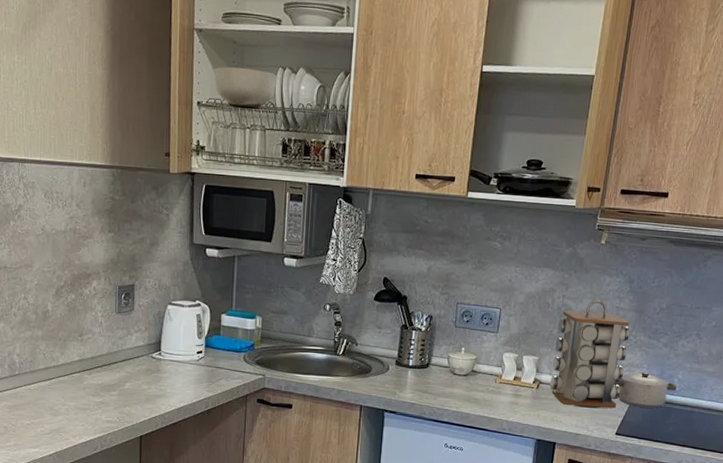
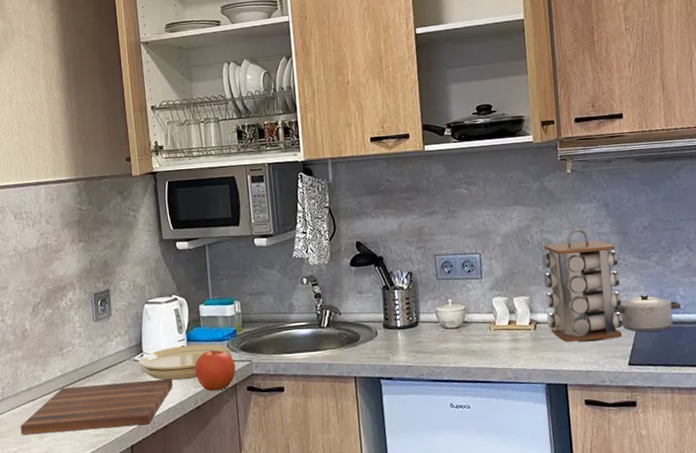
cutting board: none [35,372,187,419] -> present [20,379,173,435]
plate: none [155,350,248,383] -> present [138,344,233,381]
fruit: none [210,359,249,398] -> present [195,350,236,392]
bowl: present [213,66,278,110] -> none [163,68,224,106]

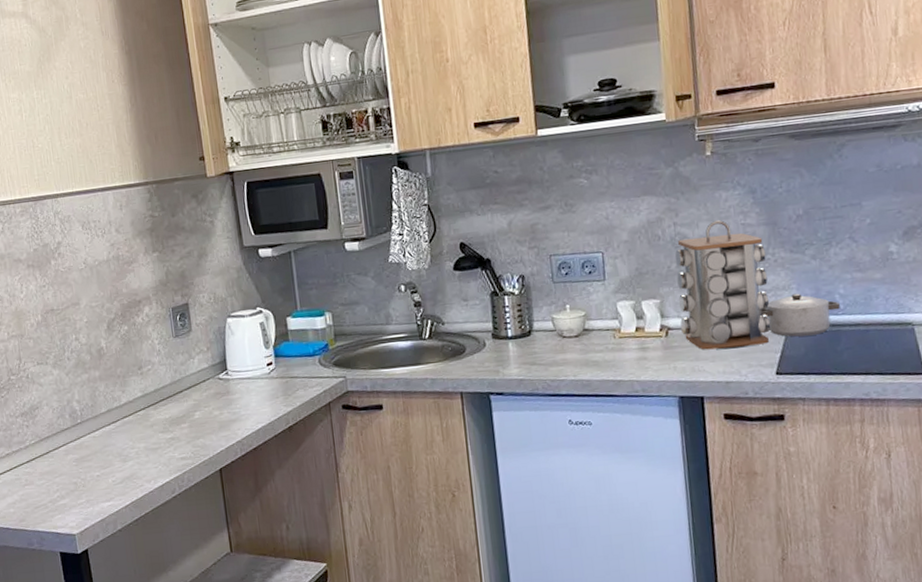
cutting board: present [20,379,173,435] -> none [102,398,262,459]
plate: present [138,344,233,381] -> none [223,359,325,400]
fruit: present [195,350,236,392] -> none [284,366,330,411]

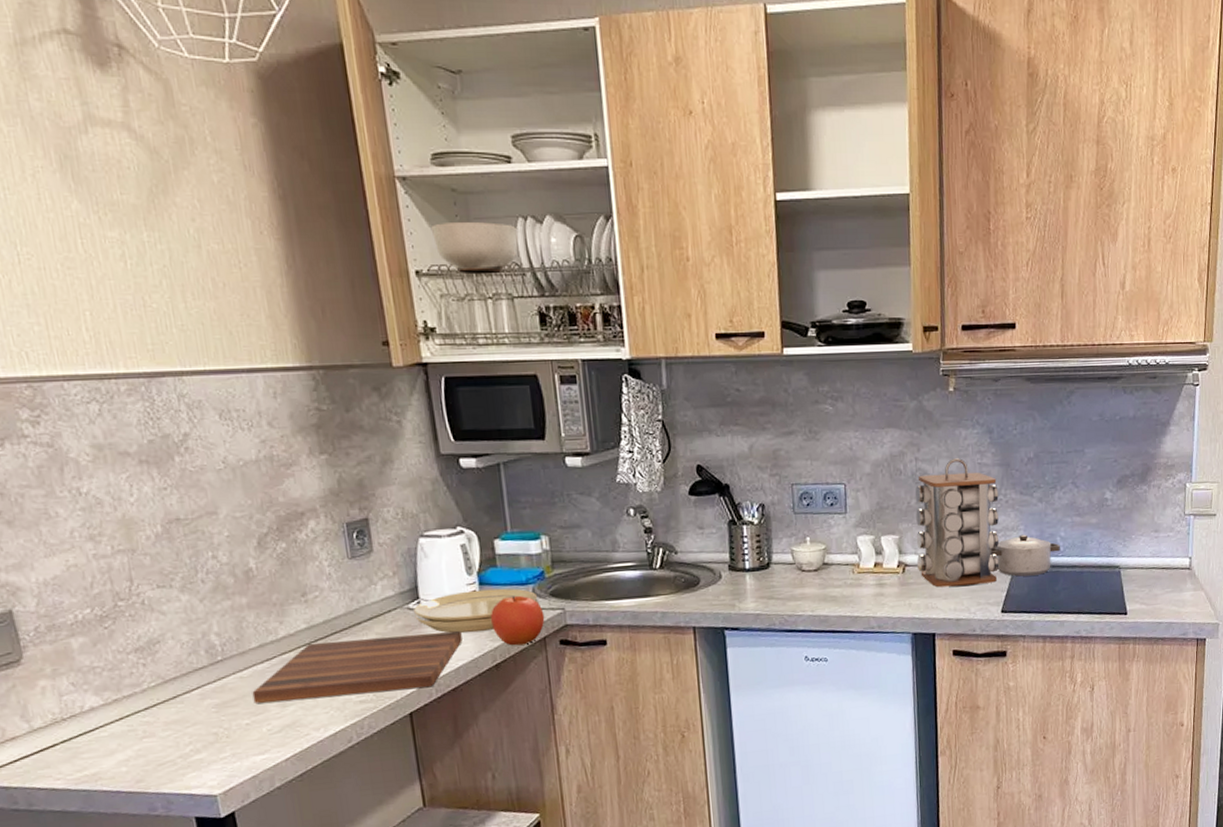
cutting board: none [102,398,262,459] -> present [252,631,463,703]
plate: none [223,359,325,400] -> present [414,588,540,633]
bowl: none [236,50,305,96] -> present [430,221,519,275]
fruit: none [284,366,330,411] -> present [491,595,545,646]

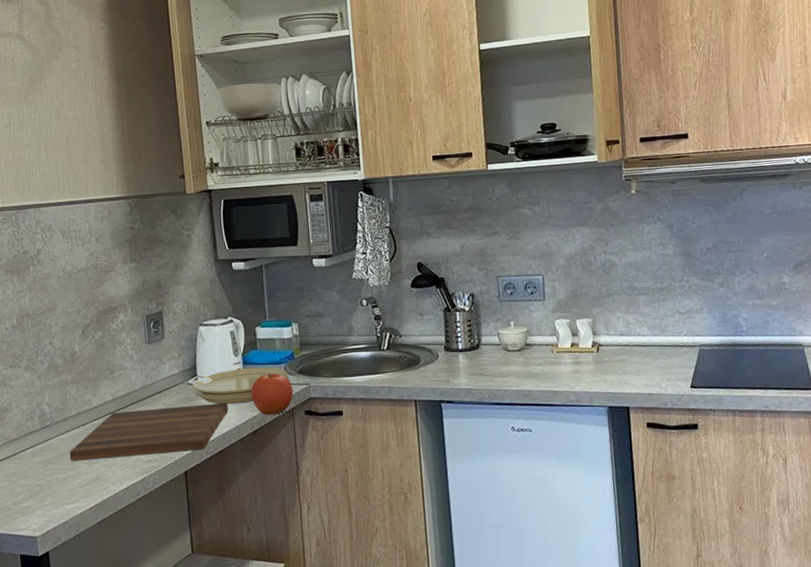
spice rack: present [915,458,1000,588] -> none [605,250,686,365]
cooking pot: present [990,534,1060,577] -> none [677,316,743,355]

